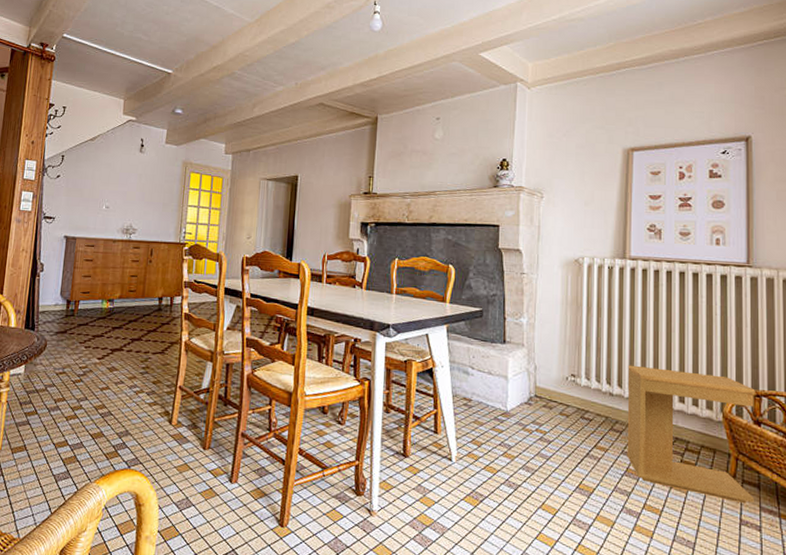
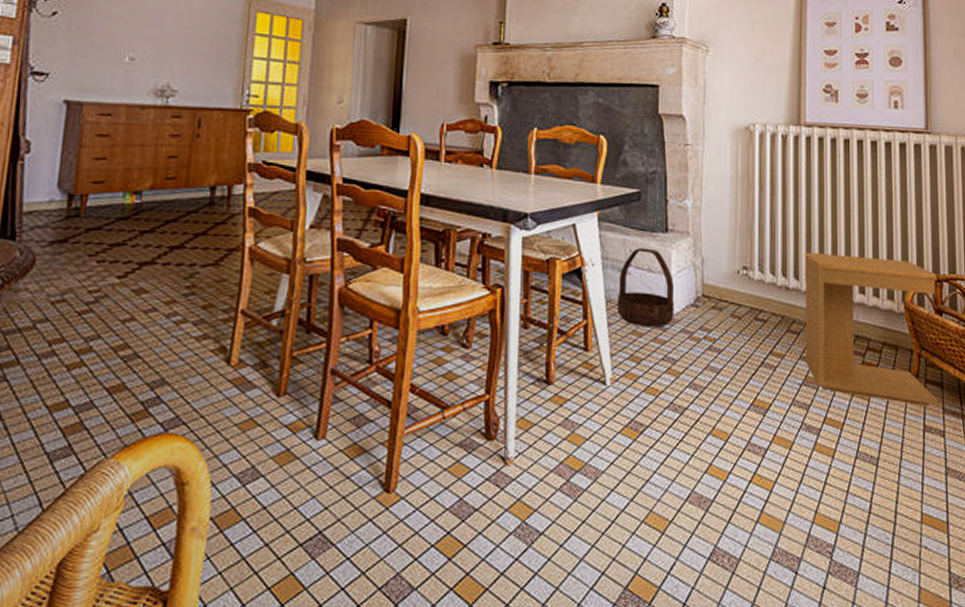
basket: none [461,355,511,419] -> present [616,248,675,328]

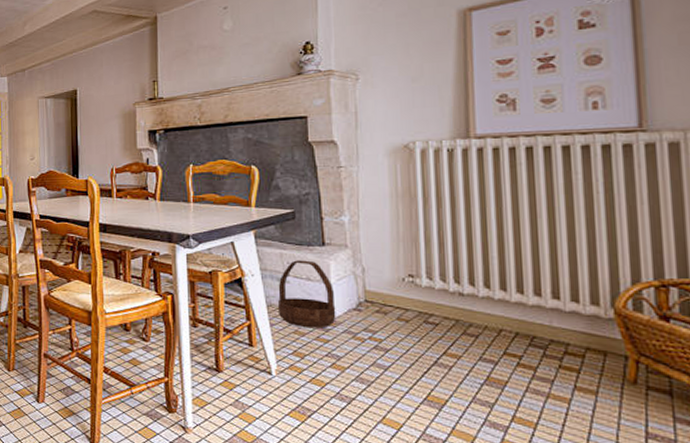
side table: present [804,252,937,407] -> none [481,259,665,414]

